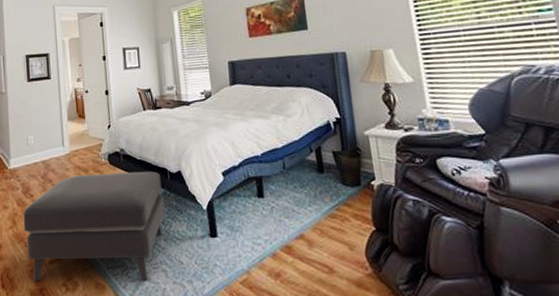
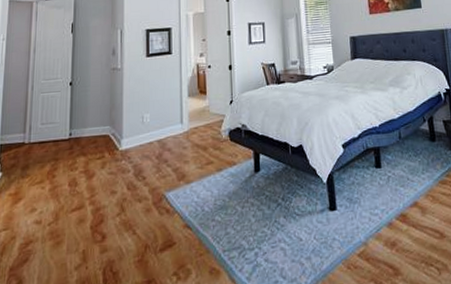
ottoman: present [23,171,165,282] -> none [133,146,285,273]

